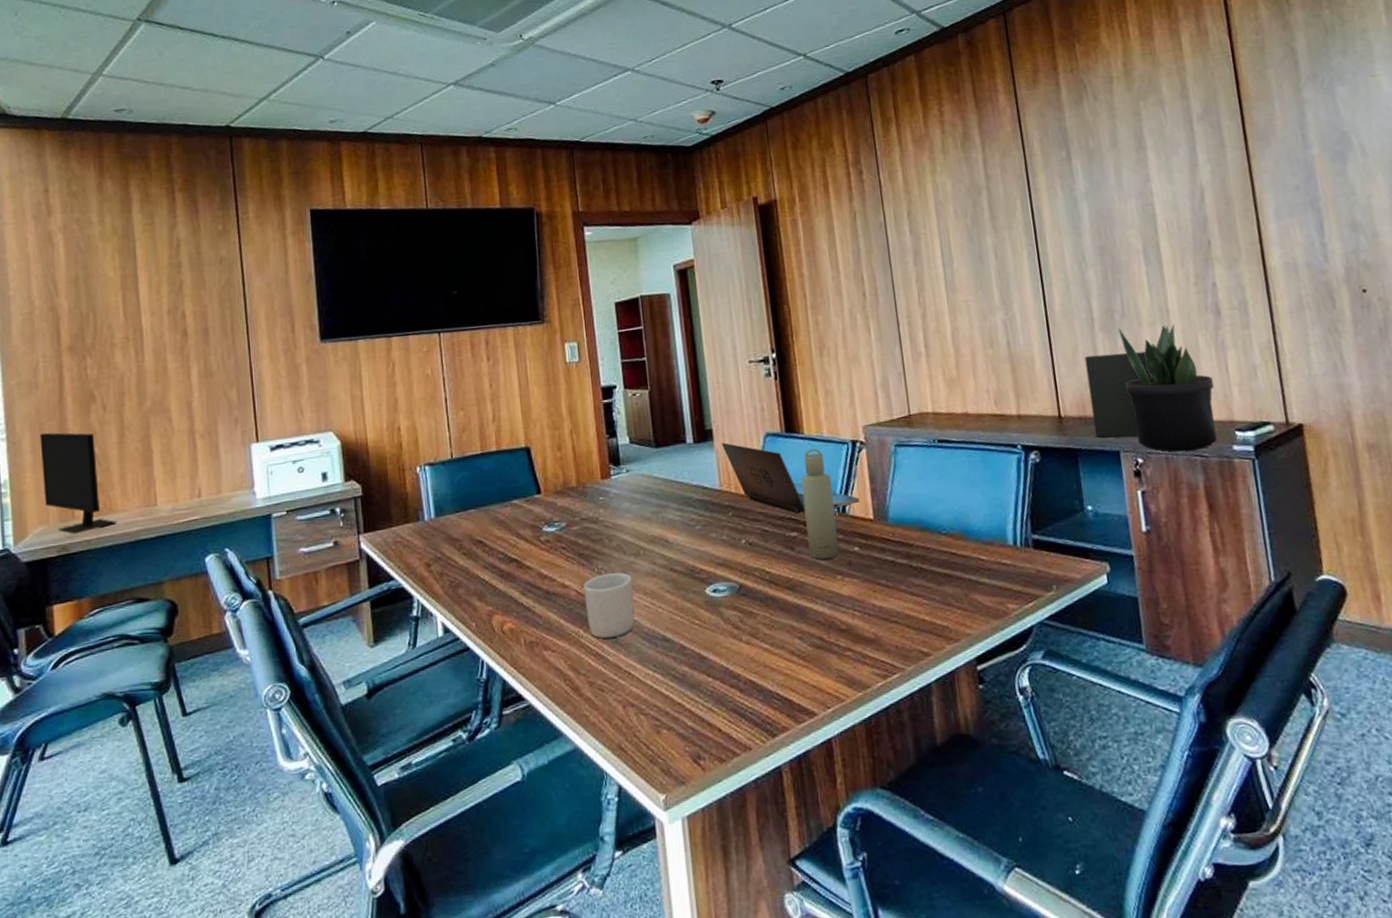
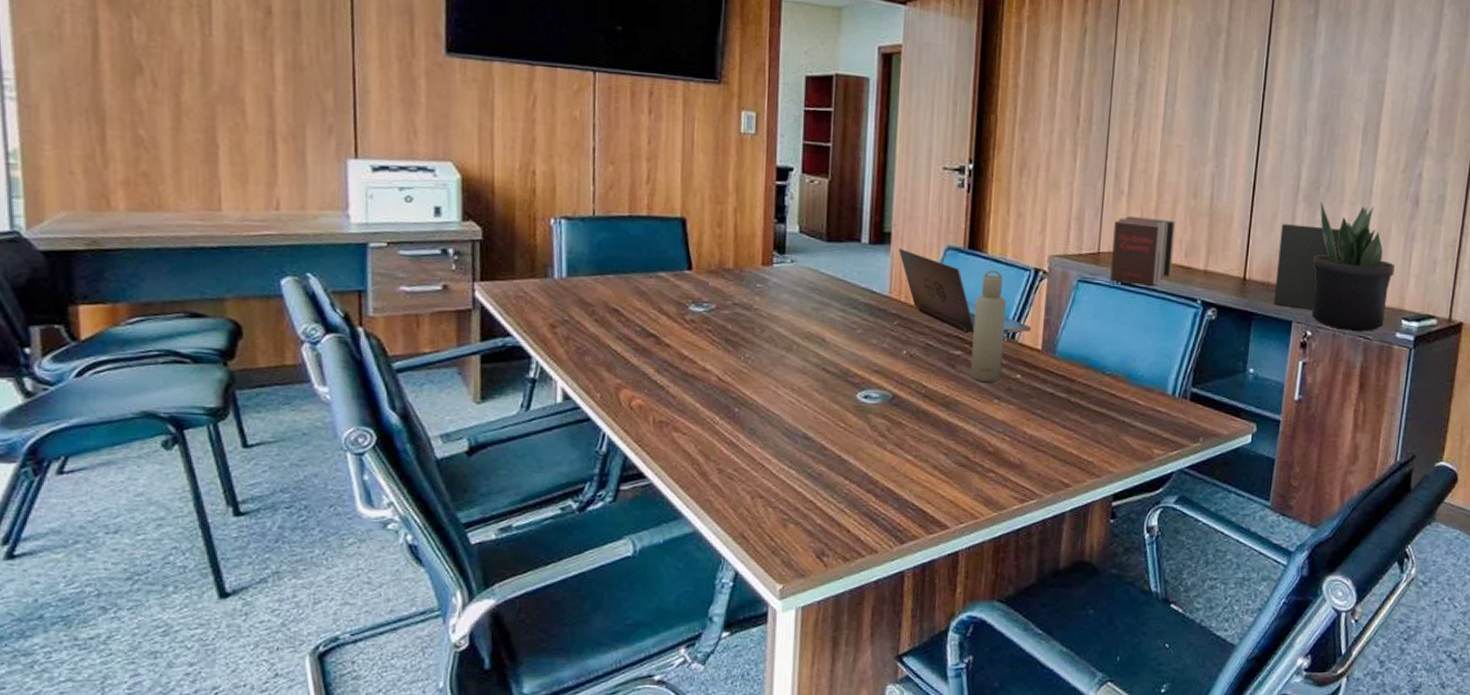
monitor: present [40,432,116,534] -> none [64,99,166,228]
mug: present [583,572,635,639] -> none [725,364,781,430]
books: none [919,372,986,441] -> present [1110,216,1176,286]

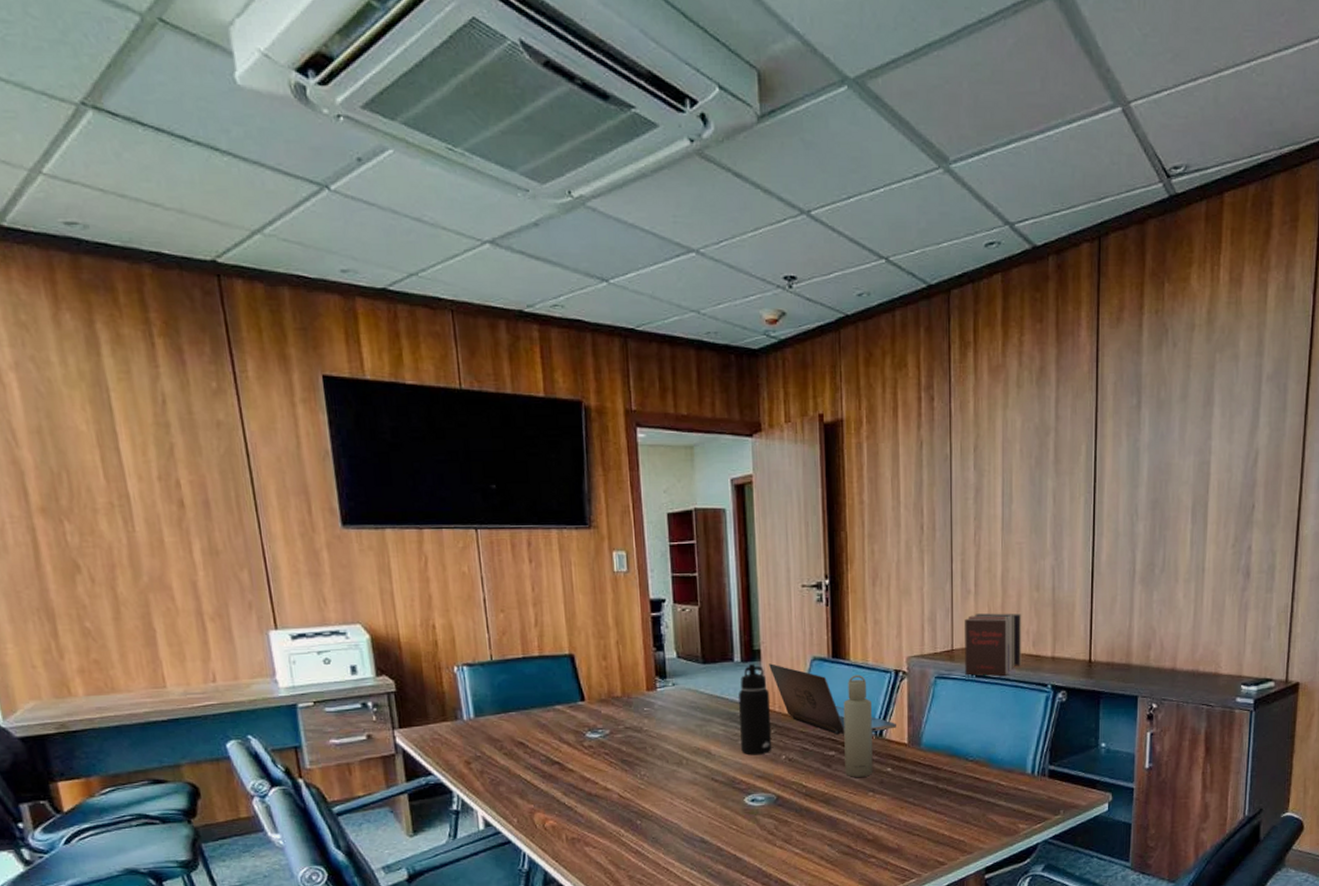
water bottle: none [859,246,897,347] -> present [739,663,772,755]
binder: present [1274,224,1340,310] -> none [1120,605,1179,684]
planter: present [1311,202,1395,331] -> none [1152,582,1231,700]

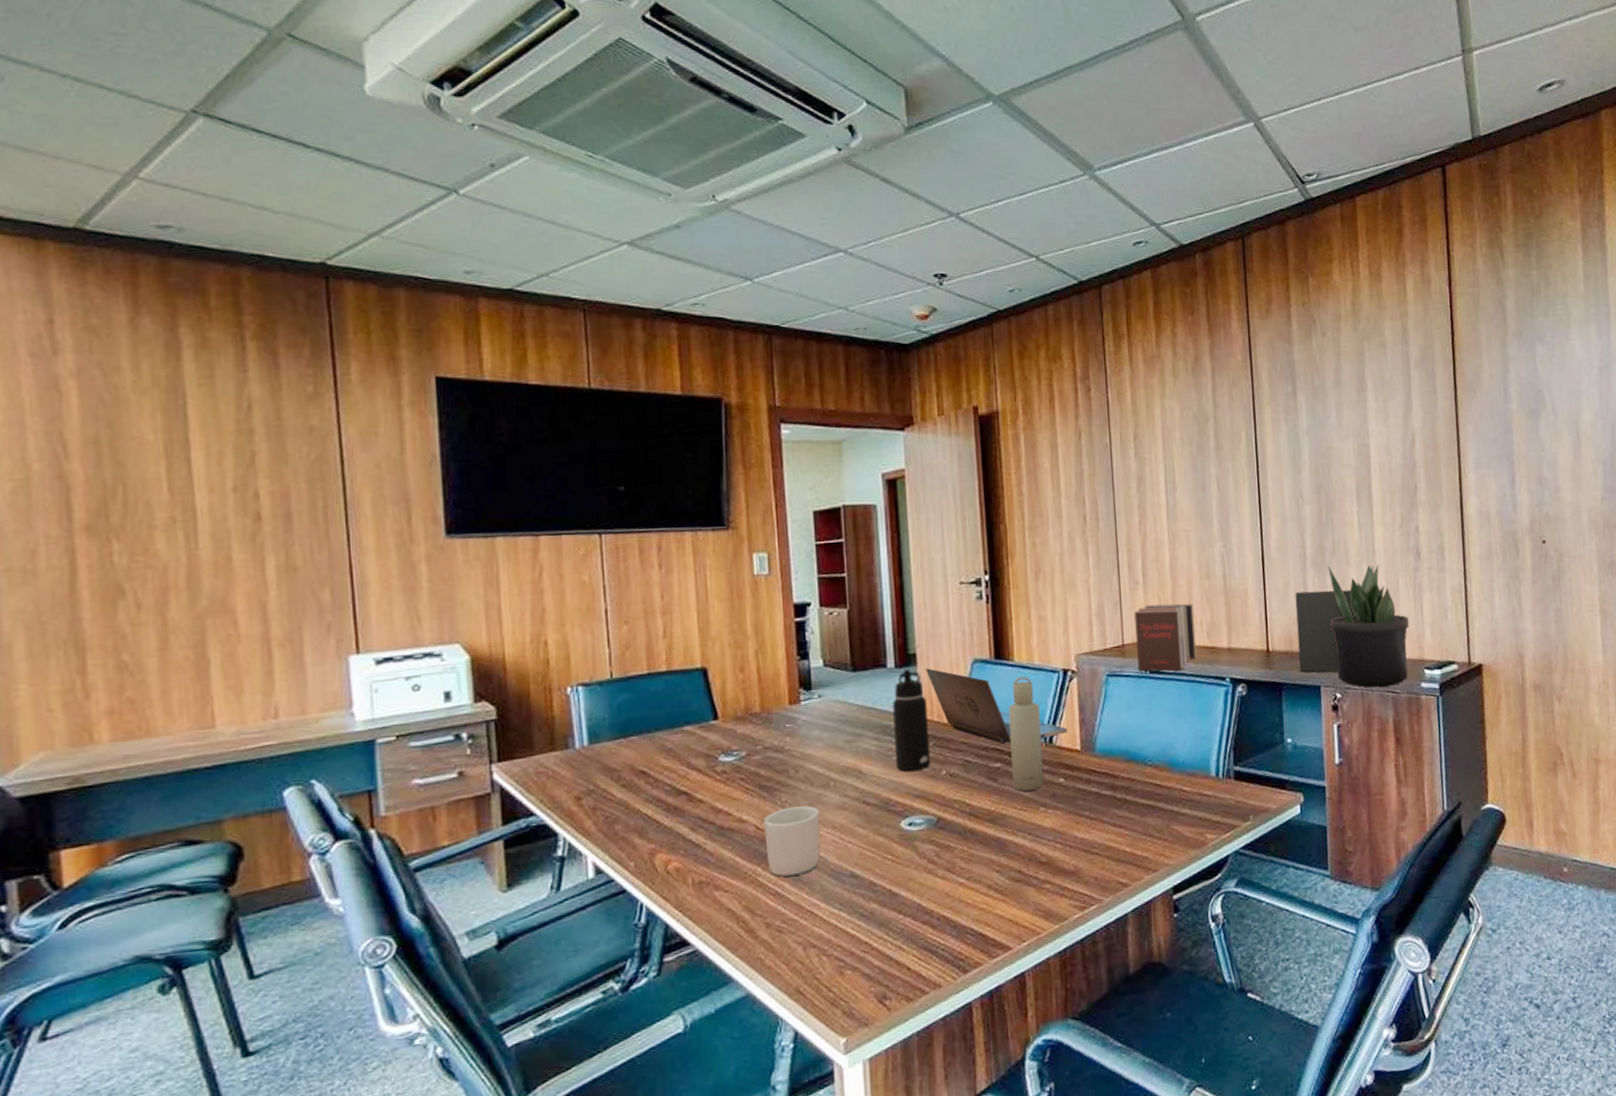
mug: none [625,779,675,839] -> present [763,805,821,877]
binder: none [1120,605,1179,684] -> present [1295,590,1355,673]
planter: none [1152,582,1231,700] -> present [1328,564,1409,687]

